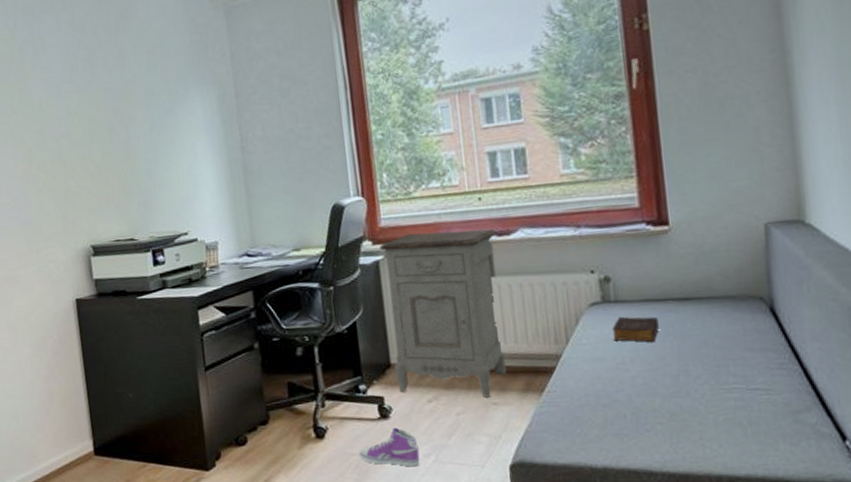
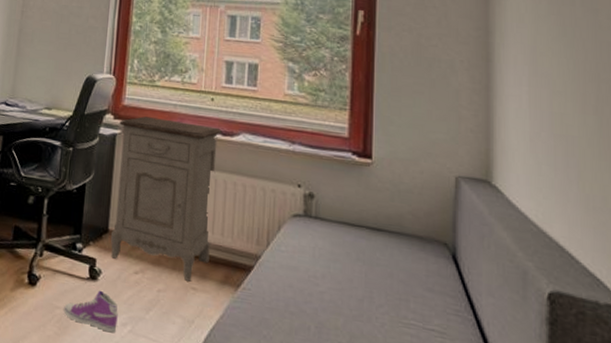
book: present [612,316,659,343] -> none [309,232,351,264]

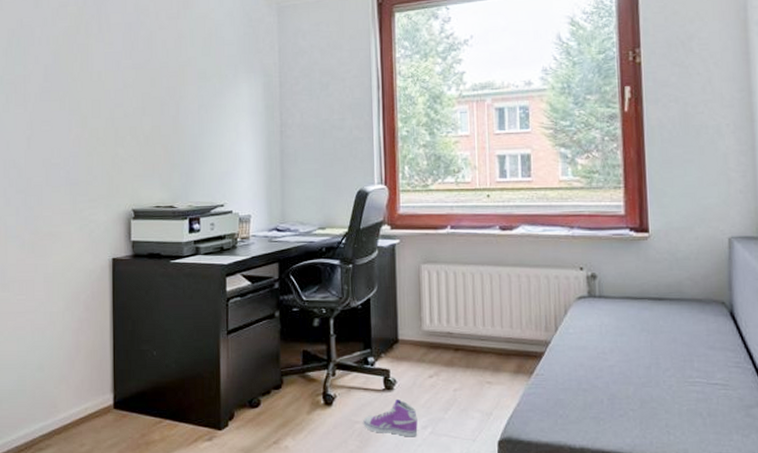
nightstand: present [110,116,222,282] -> none [397,222,501,376]

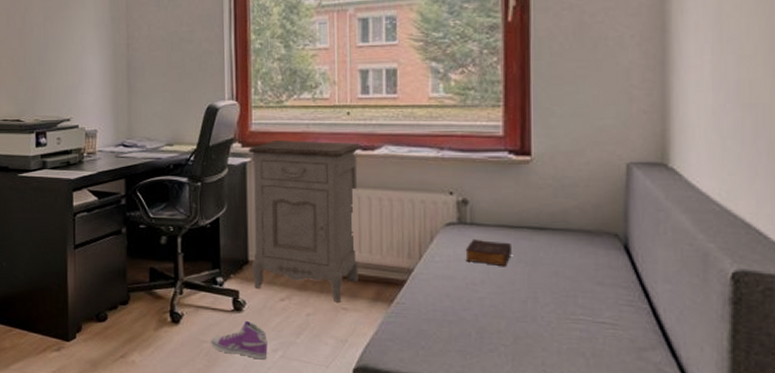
nightstand: none [397,222,501,376] -> present [248,140,361,302]
book: none [595,310,636,336] -> present [465,238,511,267]

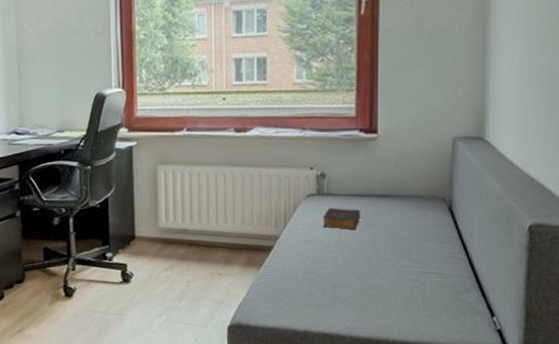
sneaker: present [211,320,268,360] -> none [102,290,153,324]
nightstand: present [248,140,361,302] -> none [134,124,235,269]

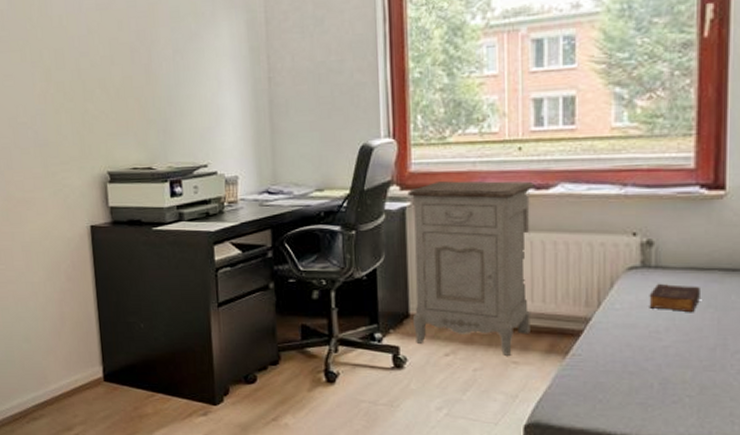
nightstand: none [134,124,235,269] -> present [407,181,534,356]

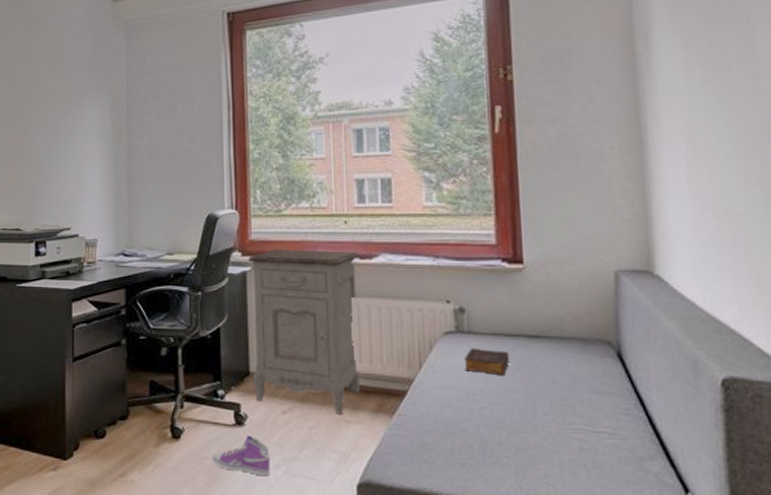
sneaker: none [370,378,432,419] -> present [212,435,270,477]

